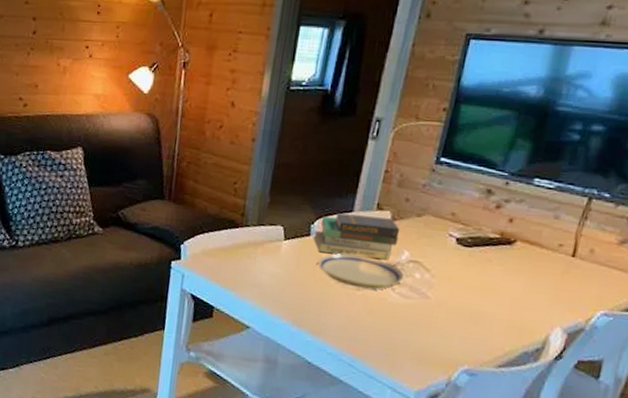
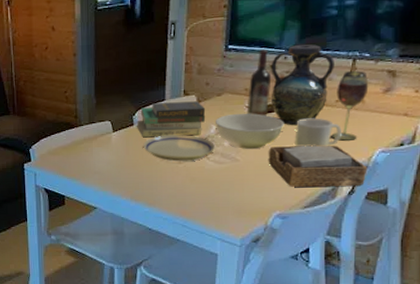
bowl: none [408,240,492,288] -> present [216,113,284,149]
wine bottle: none [448,168,488,250] -> present [246,49,272,117]
napkin holder: none [464,287,583,353] -> present [268,145,368,187]
vase: none [480,169,566,267] -> present [270,44,334,126]
mug: none [499,259,560,298] -> present [294,118,342,147]
wineglass: none [546,211,603,296] -> present [331,71,369,141]

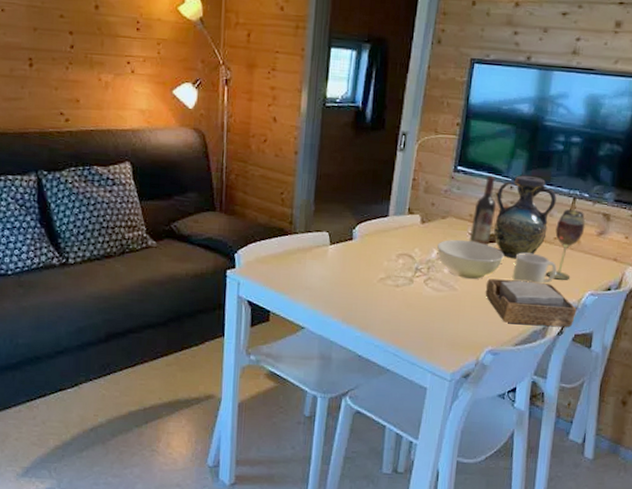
books: present [136,101,206,138] -> none [355,218,429,258]
plate: present [143,134,215,161] -> none [361,254,434,285]

